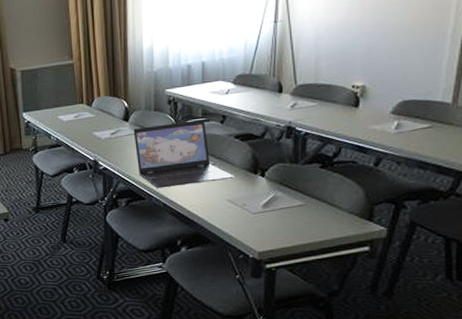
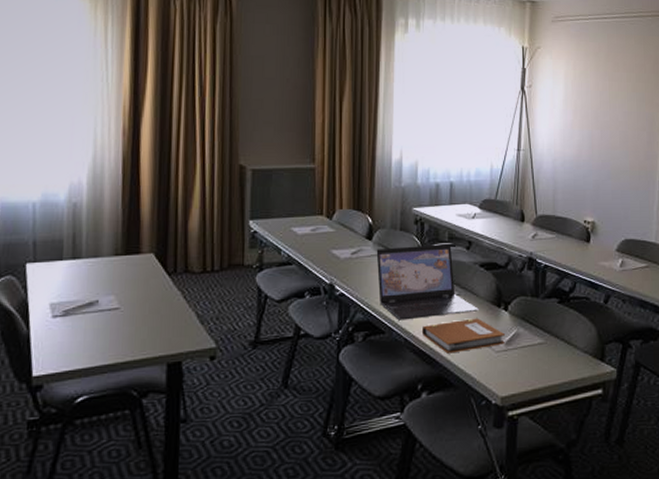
notebook: none [180,184,262,215] -> present [423,318,505,354]

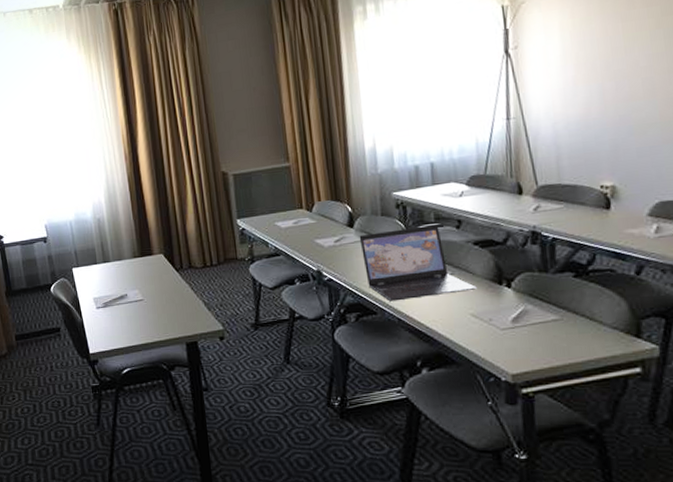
notebook: present [423,318,505,354] -> none [416,296,511,332]

